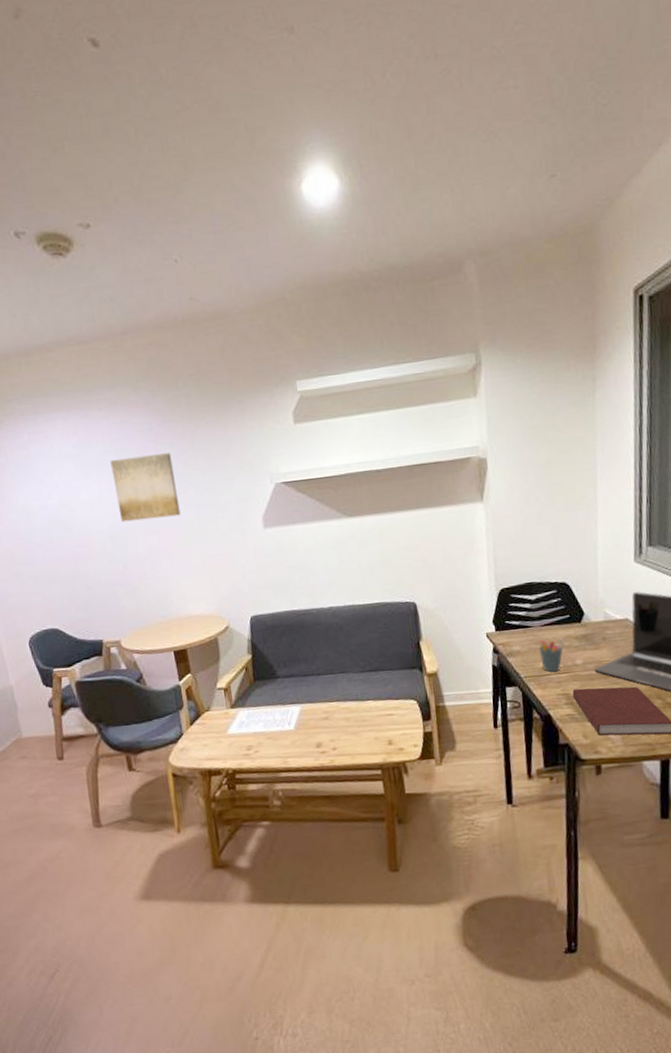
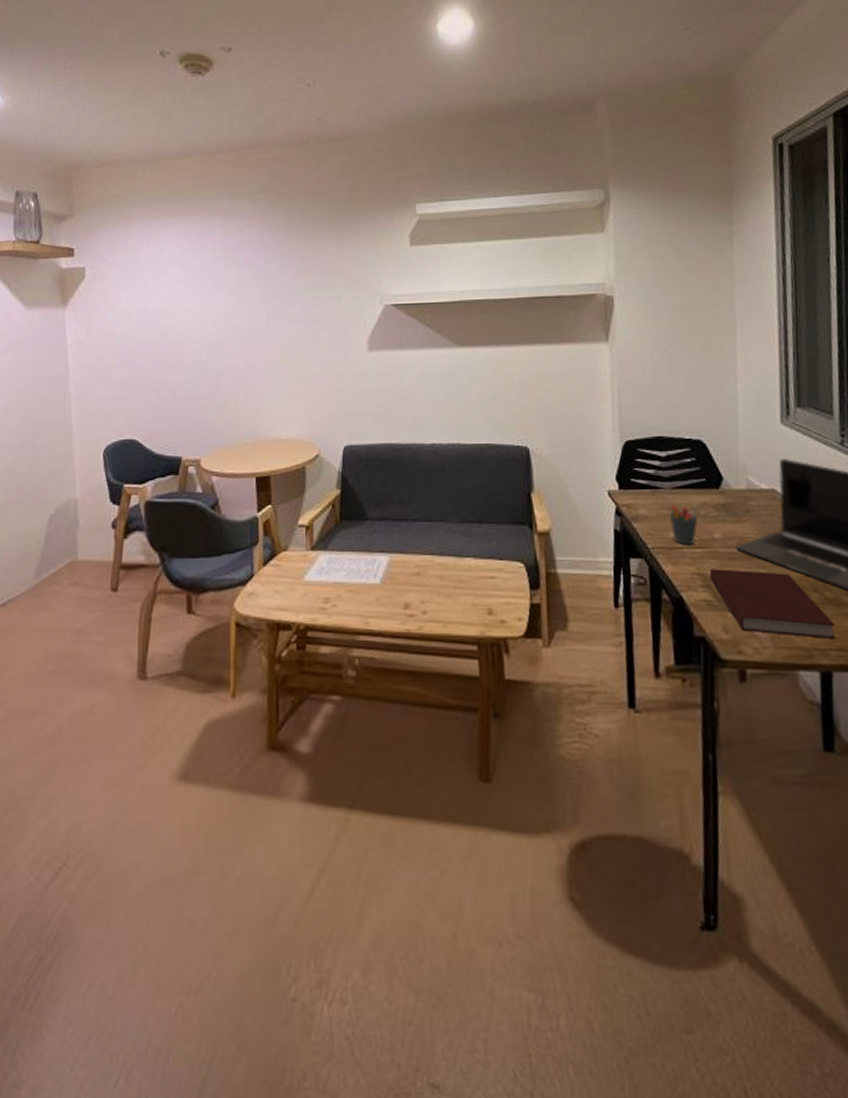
wall art: present [110,453,181,523] -> none [218,265,282,333]

